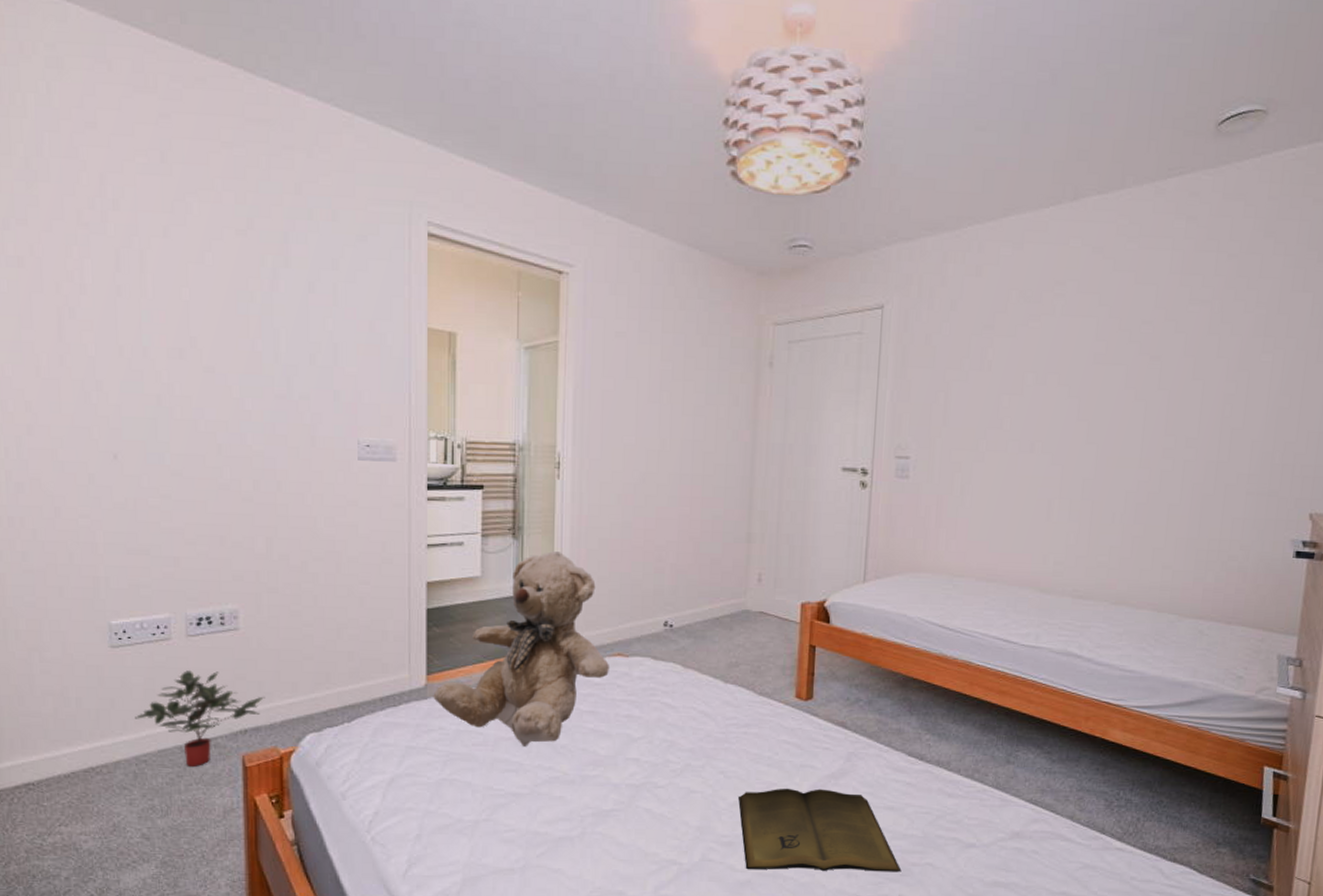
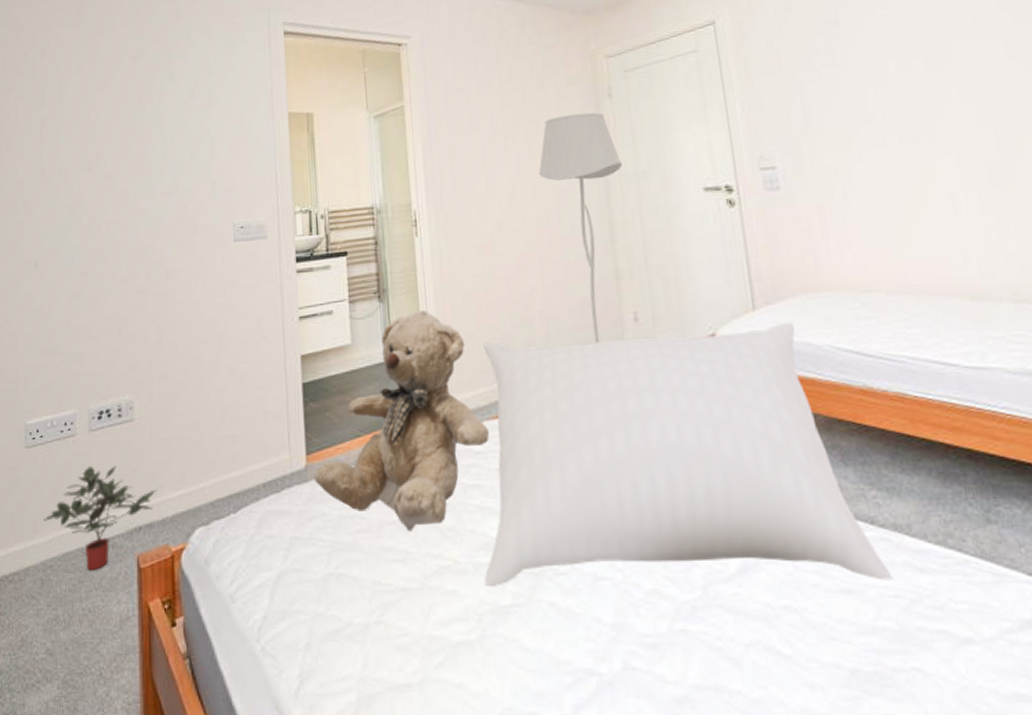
cushion: none [589,587,928,802] -> present [483,322,894,586]
floor lamp: none [690,377,772,598] -> present [539,112,623,343]
book: present [738,788,902,872] -> none [655,568,882,682]

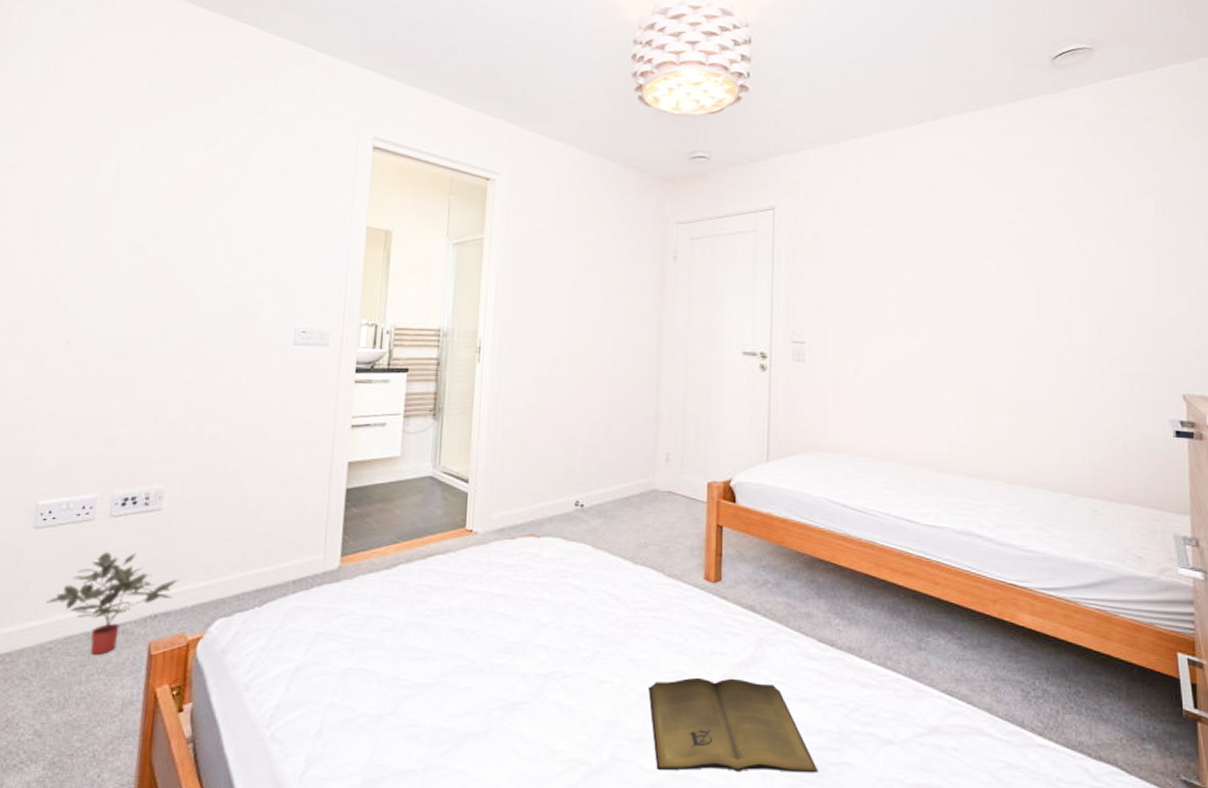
teddy bear: present [313,311,490,531] -> none [345,432,522,632]
cushion: present [483,322,894,586] -> none [497,467,841,693]
floor lamp: present [539,112,623,343] -> none [601,270,677,477]
book: none [655,568,882,682] -> present [649,677,819,773]

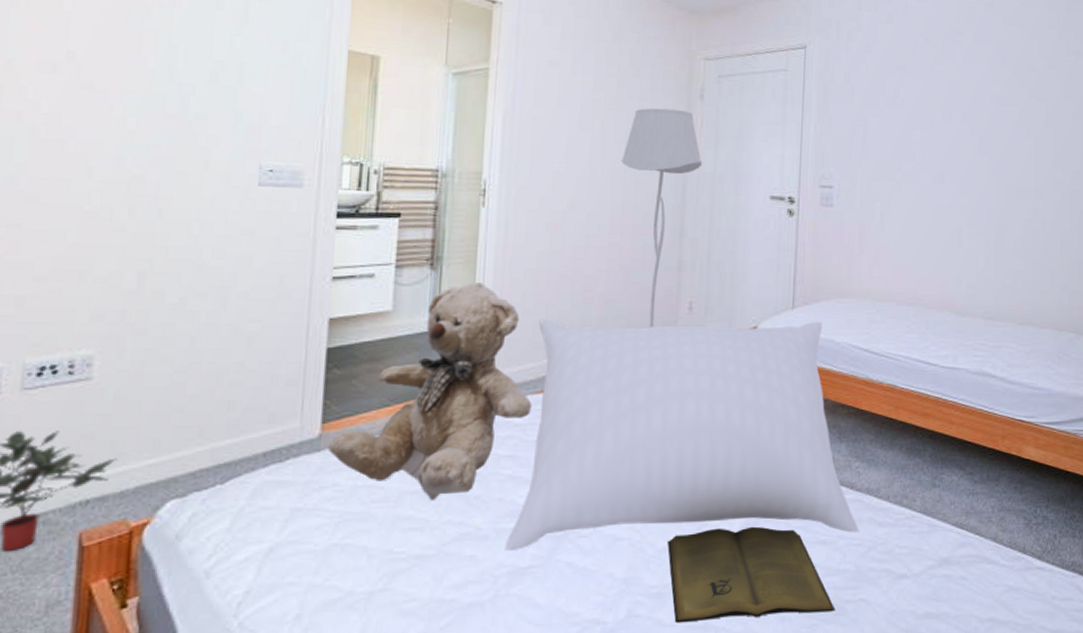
teddy bear: none [345,432,522,632] -> present [327,283,533,500]
cushion: none [497,467,841,693] -> present [505,319,859,550]
floor lamp: none [601,270,677,477] -> present [621,108,703,328]

